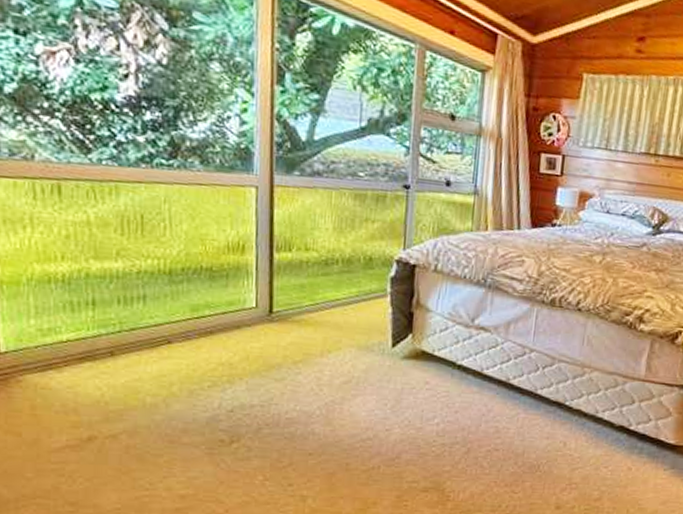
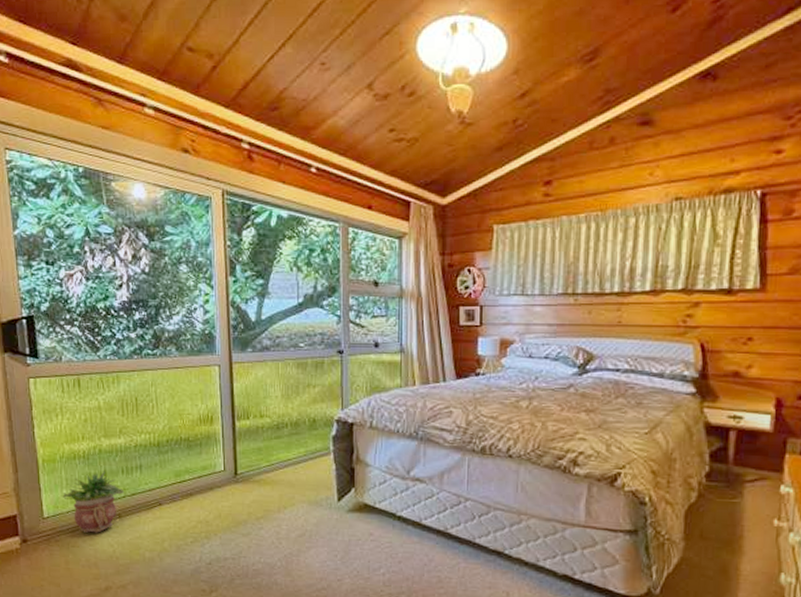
potted plant: none [28,299,120,373] -> present [62,471,125,533]

